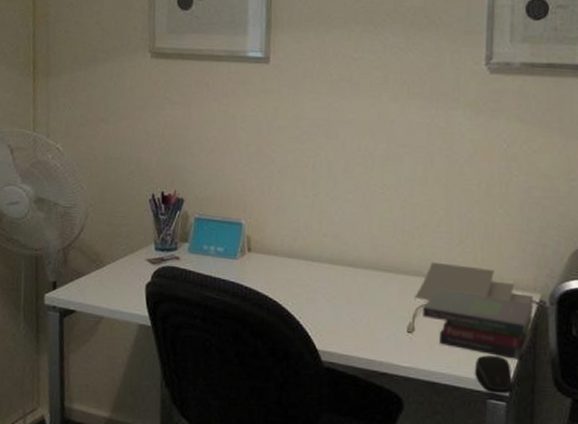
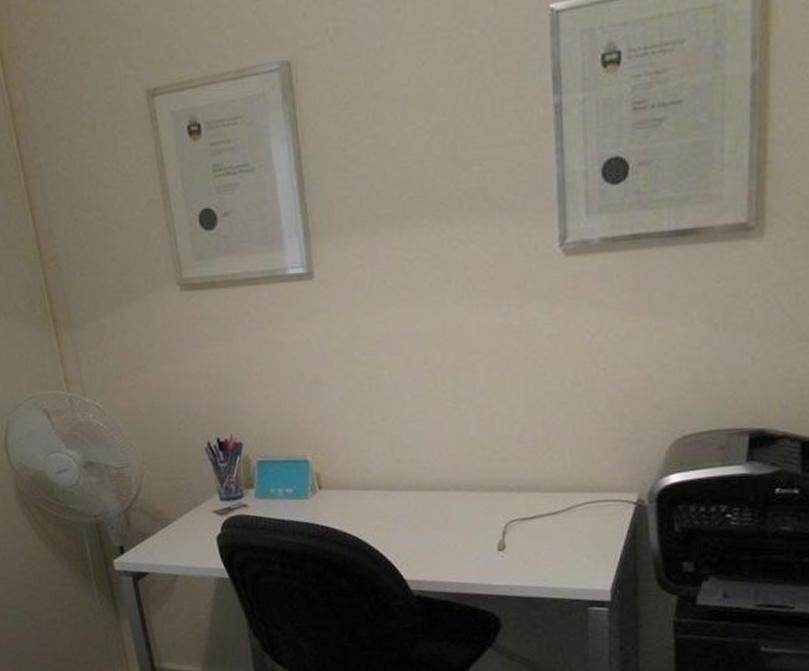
papers: present [415,262,533,305] -> none [502,473,630,516]
books: present [423,288,534,360] -> none [513,501,632,564]
computer mouse: present [475,355,512,394] -> none [573,563,613,600]

